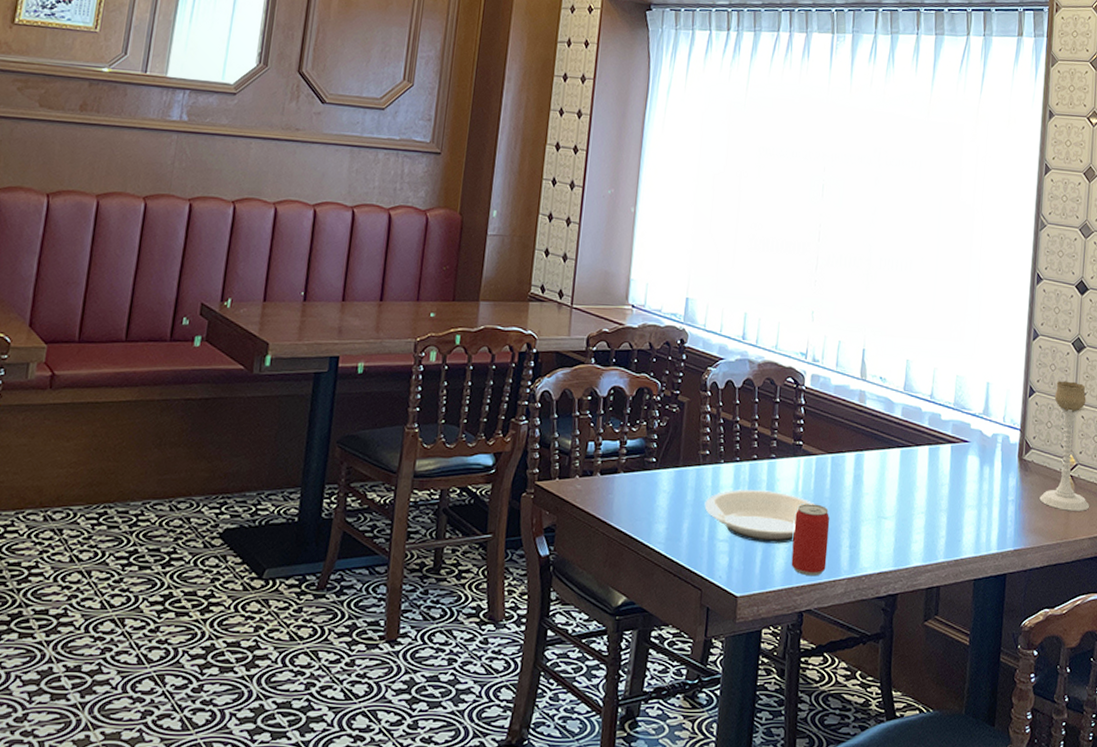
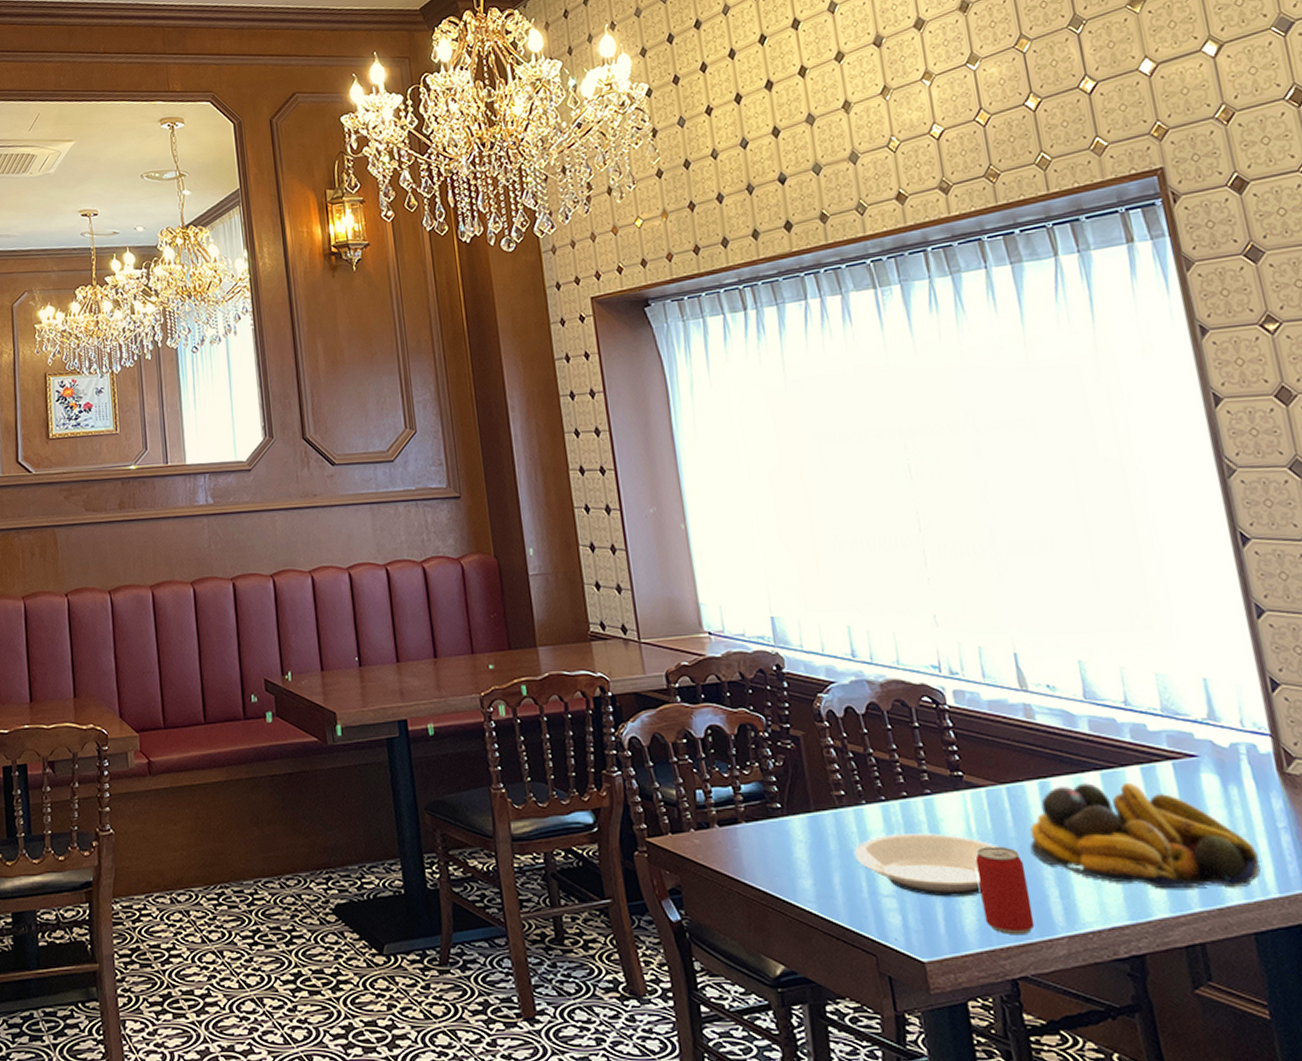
fruit bowl: none [837,457,991,545] -> present [1030,782,1261,889]

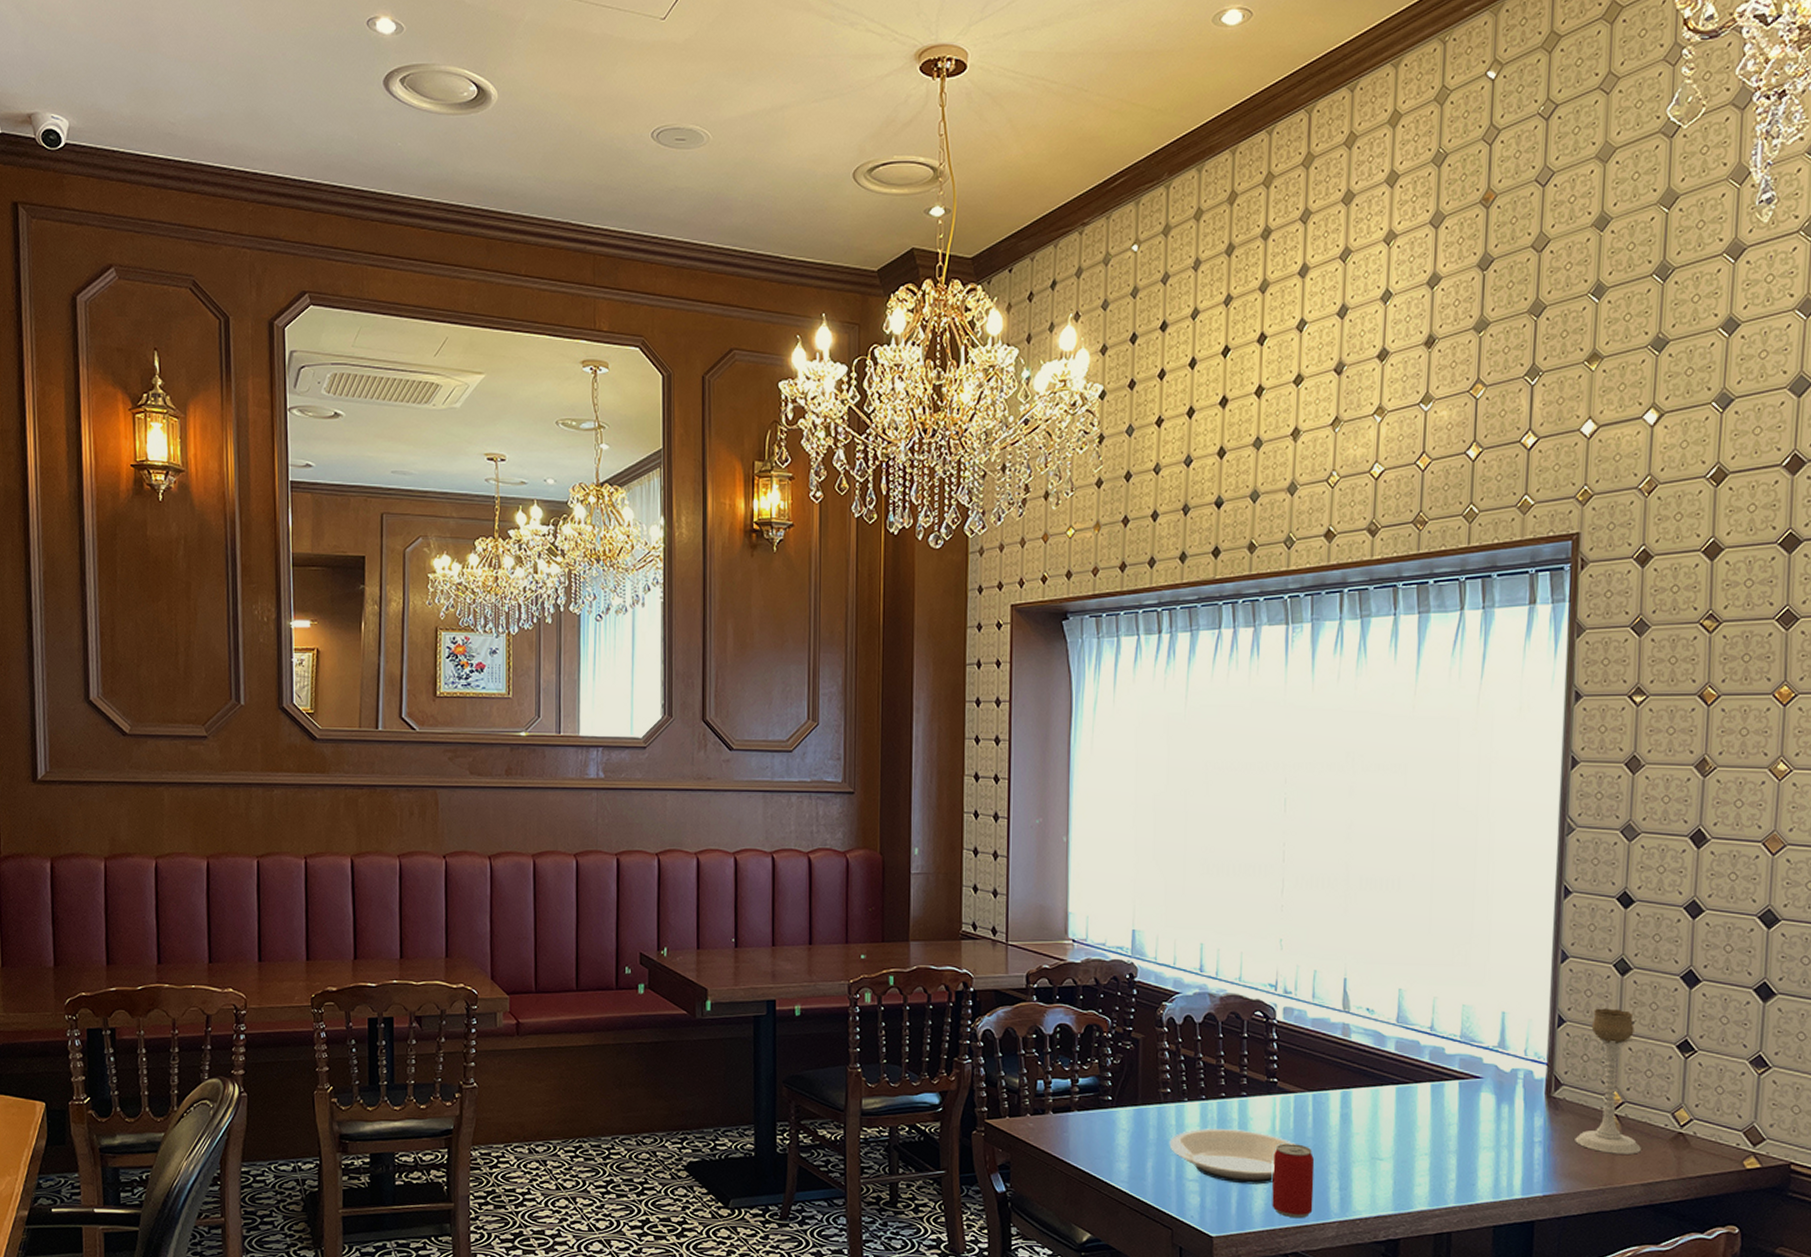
fruit bowl: present [1030,782,1261,889] -> none [1322,1095,1512,1189]

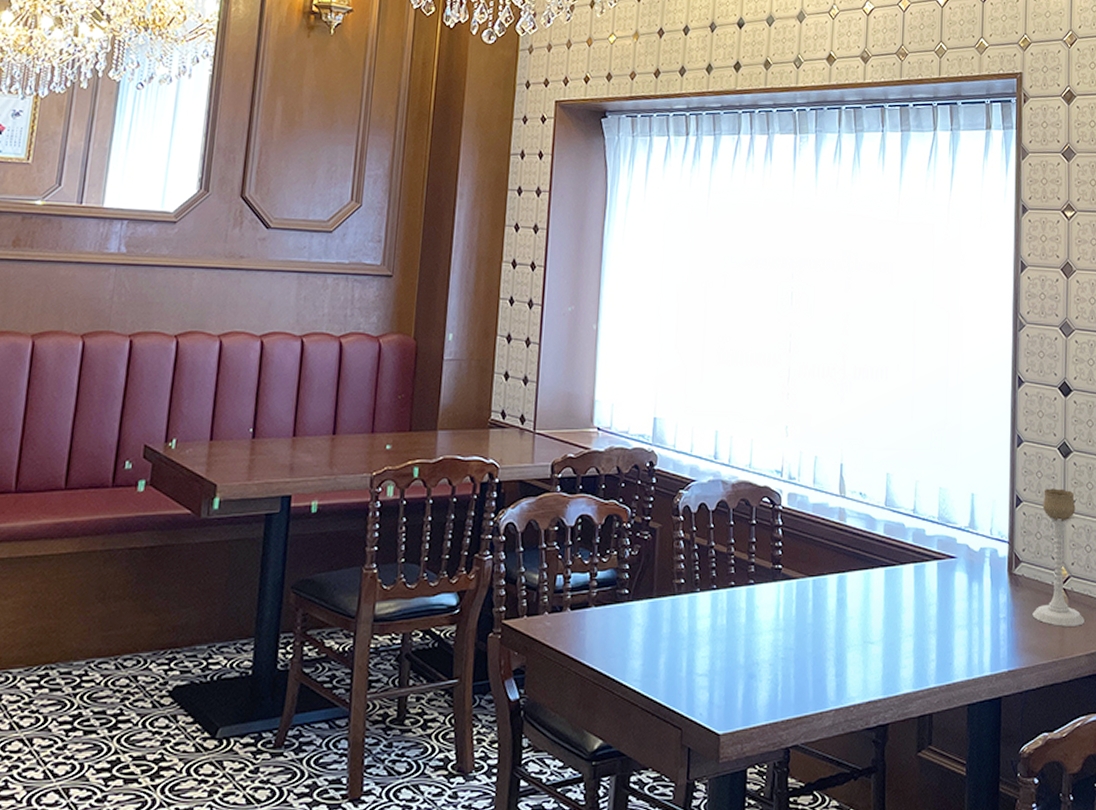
plate: present [1169,1128,1295,1185] -> none [681,619,797,676]
beer can: present [1272,1143,1315,1219] -> none [775,631,814,709]

